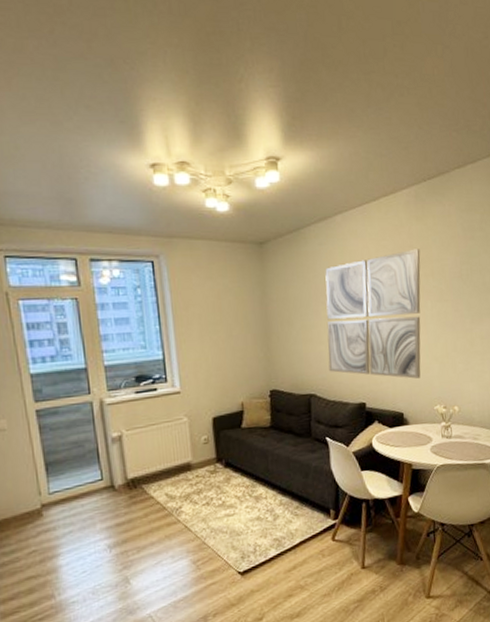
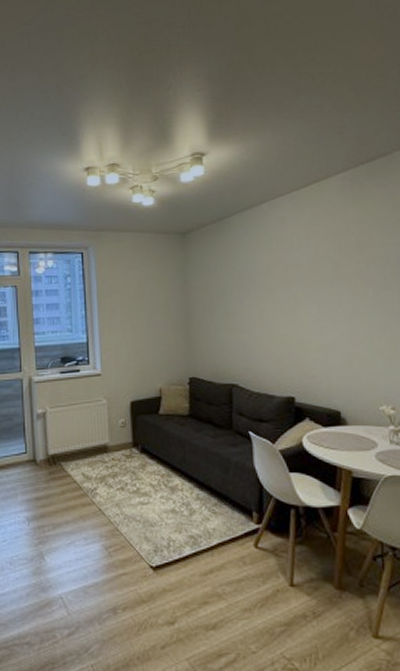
wall art: present [325,249,421,379] -> none [249,234,362,374]

